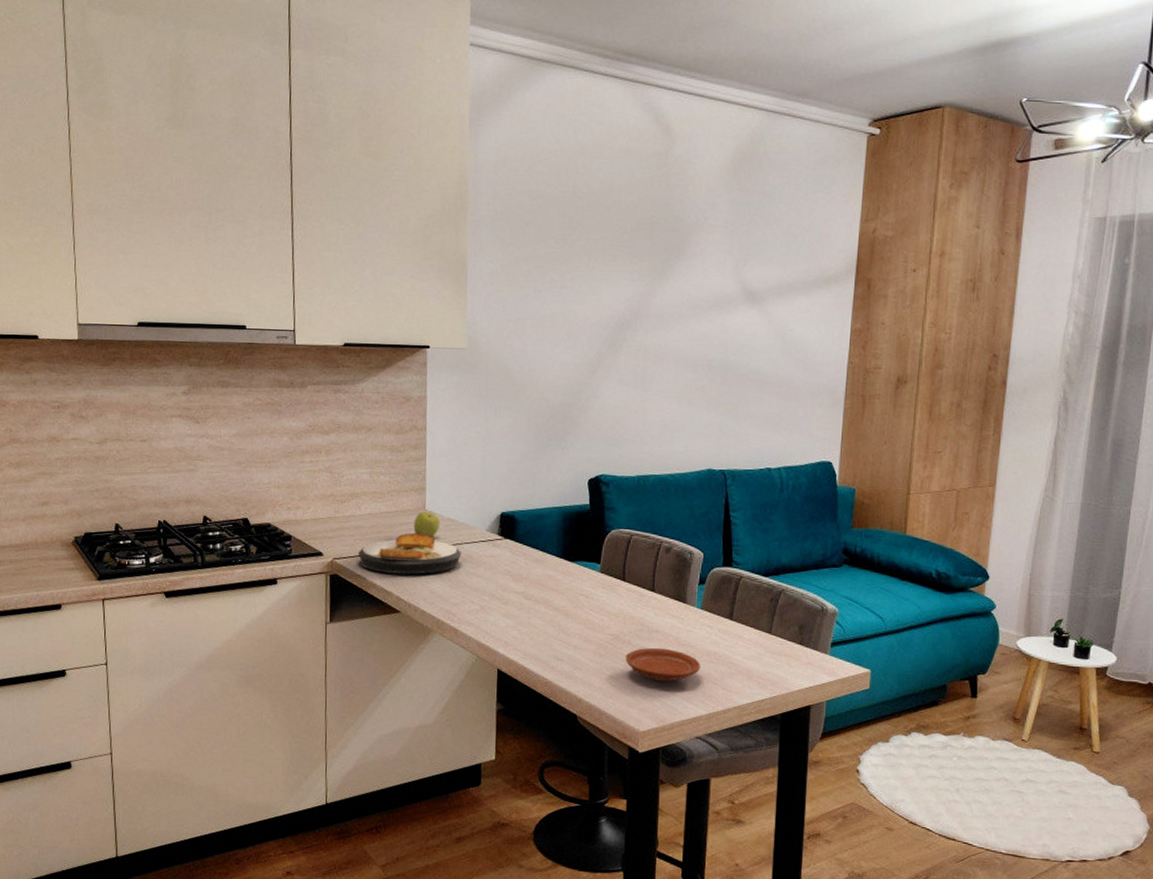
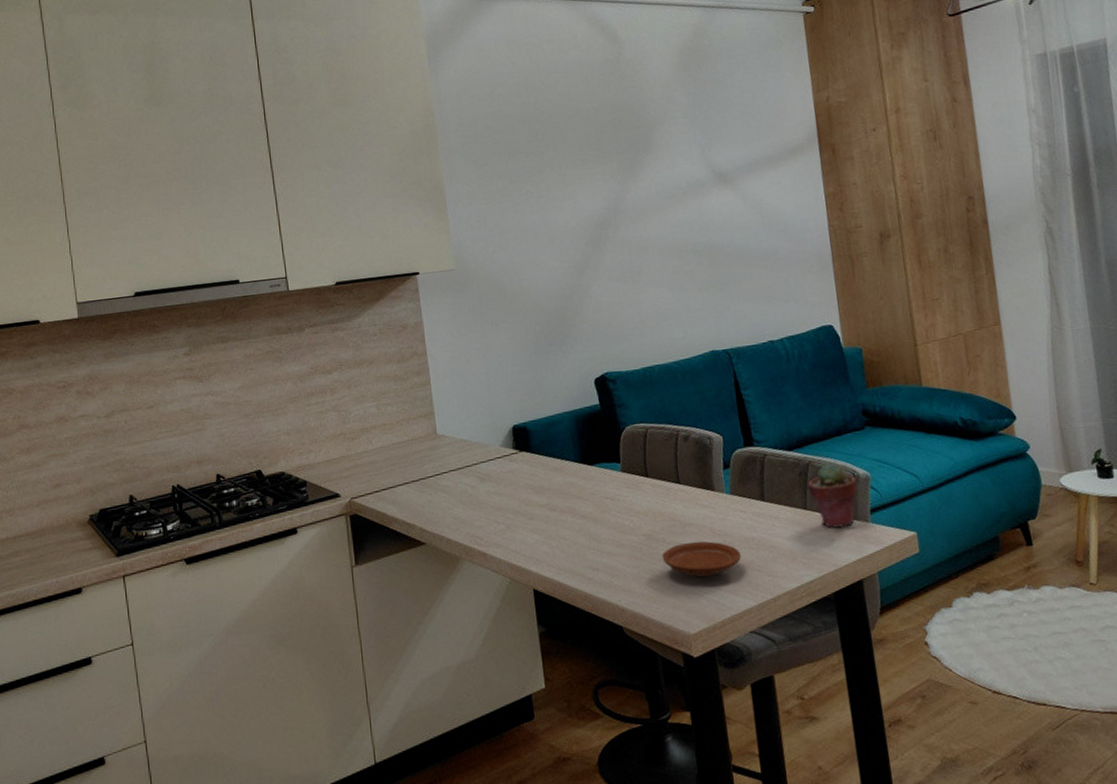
plate: present [357,532,461,575] -> none [374,458,479,506]
apple: present [413,512,441,537] -> none [427,436,454,461]
potted succulent: none [776,594,824,655] -> present [808,463,858,528]

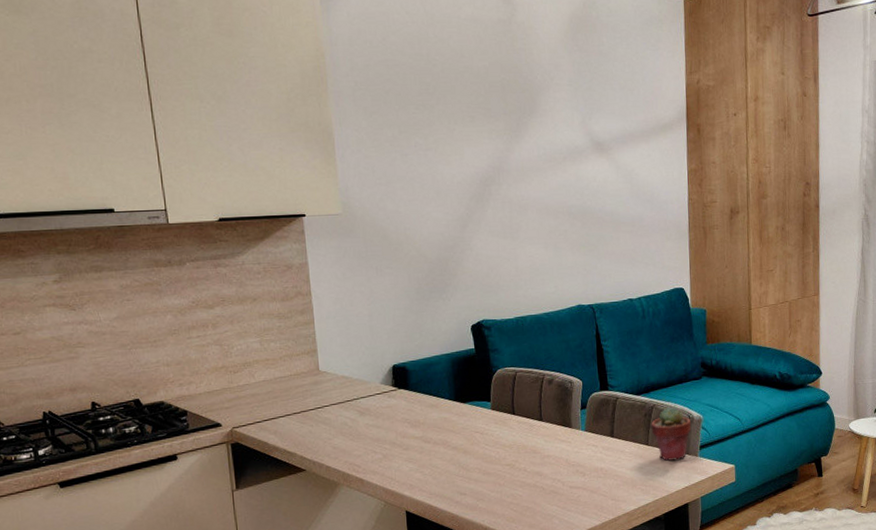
plate: present [662,541,741,578] -> none [522,470,590,501]

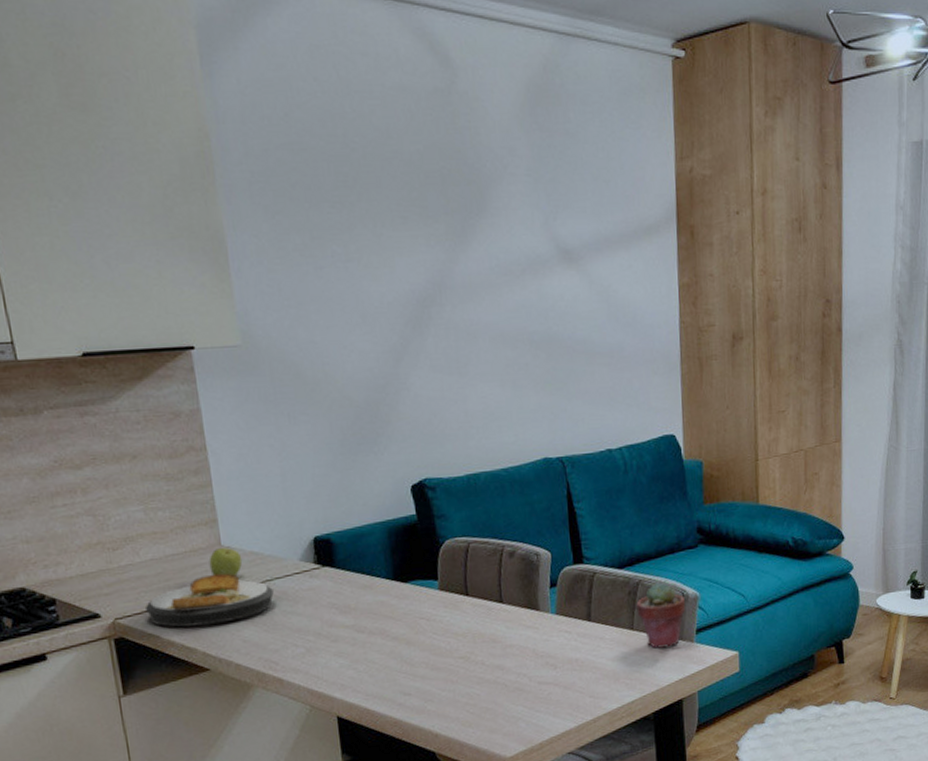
plate: none [256,392,359,436] -> present [144,573,274,627]
apple: none [309,372,336,396] -> present [209,548,243,577]

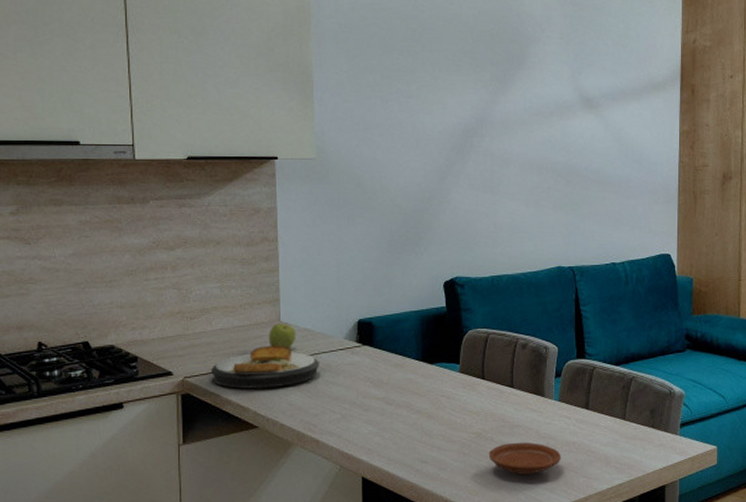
plate: none [480,663,563,700] -> present [488,442,561,475]
potted succulent: present [636,582,686,649] -> none [629,379,673,438]

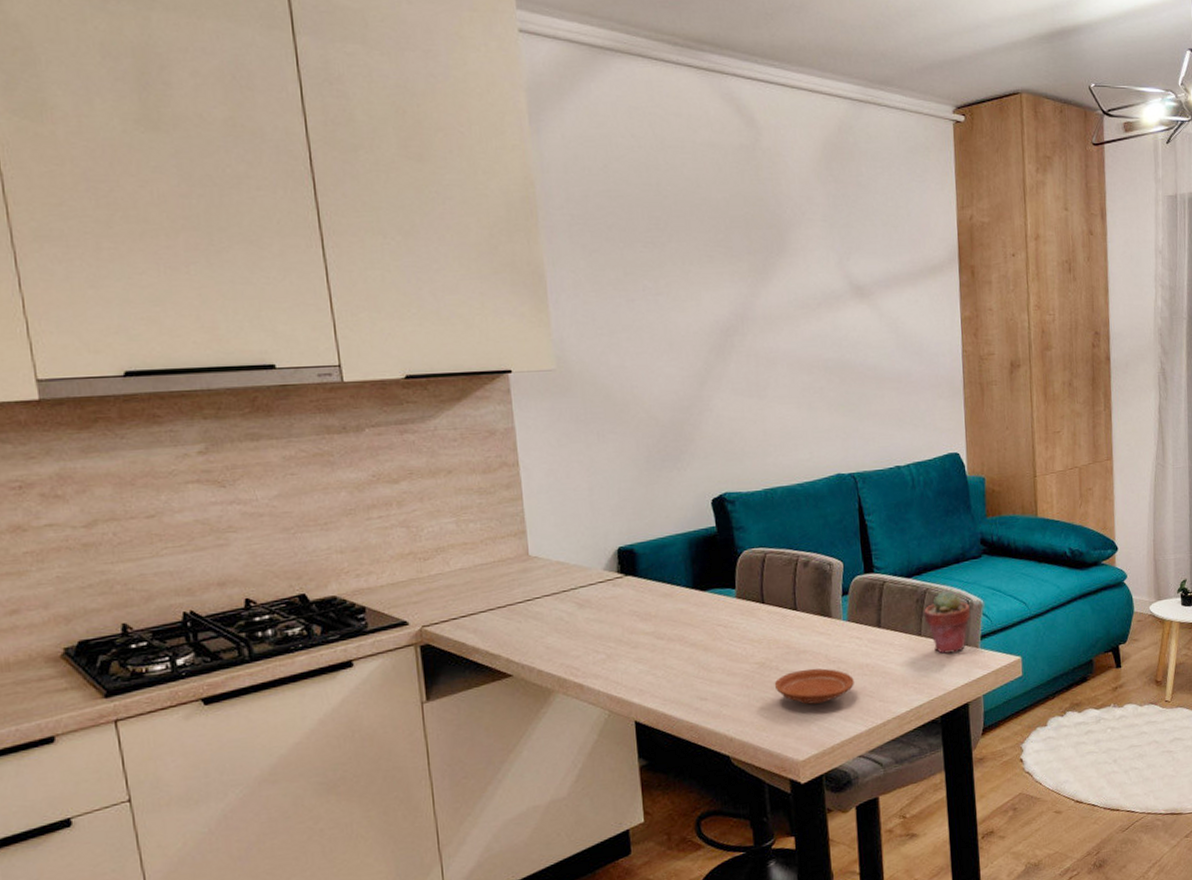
plate: present [210,345,319,389] -> none [451,582,577,635]
apple: present [268,324,297,348] -> none [516,558,549,585]
potted succulent: none [629,379,673,438] -> present [924,590,971,654]

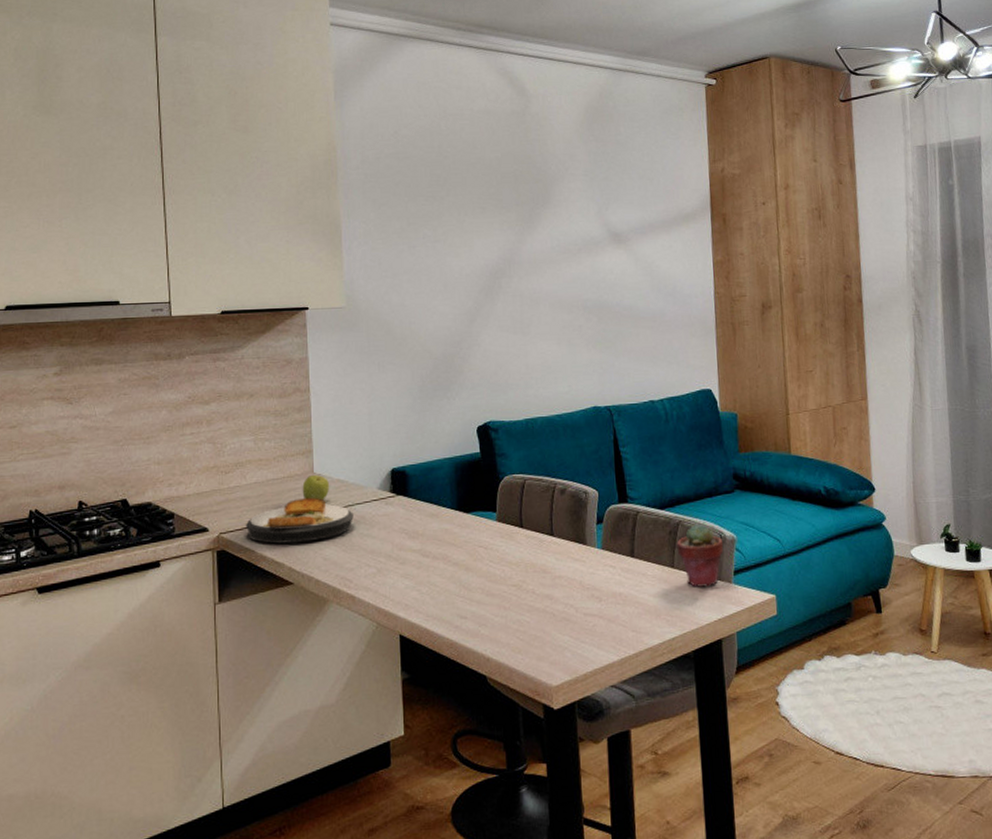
plate: none [451,582,577,635] -> present [245,497,354,544]
apple: none [516,558,549,585] -> present [302,475,330,501]
plate: present [774,668,854,705] -> none [530,594,607,630]

